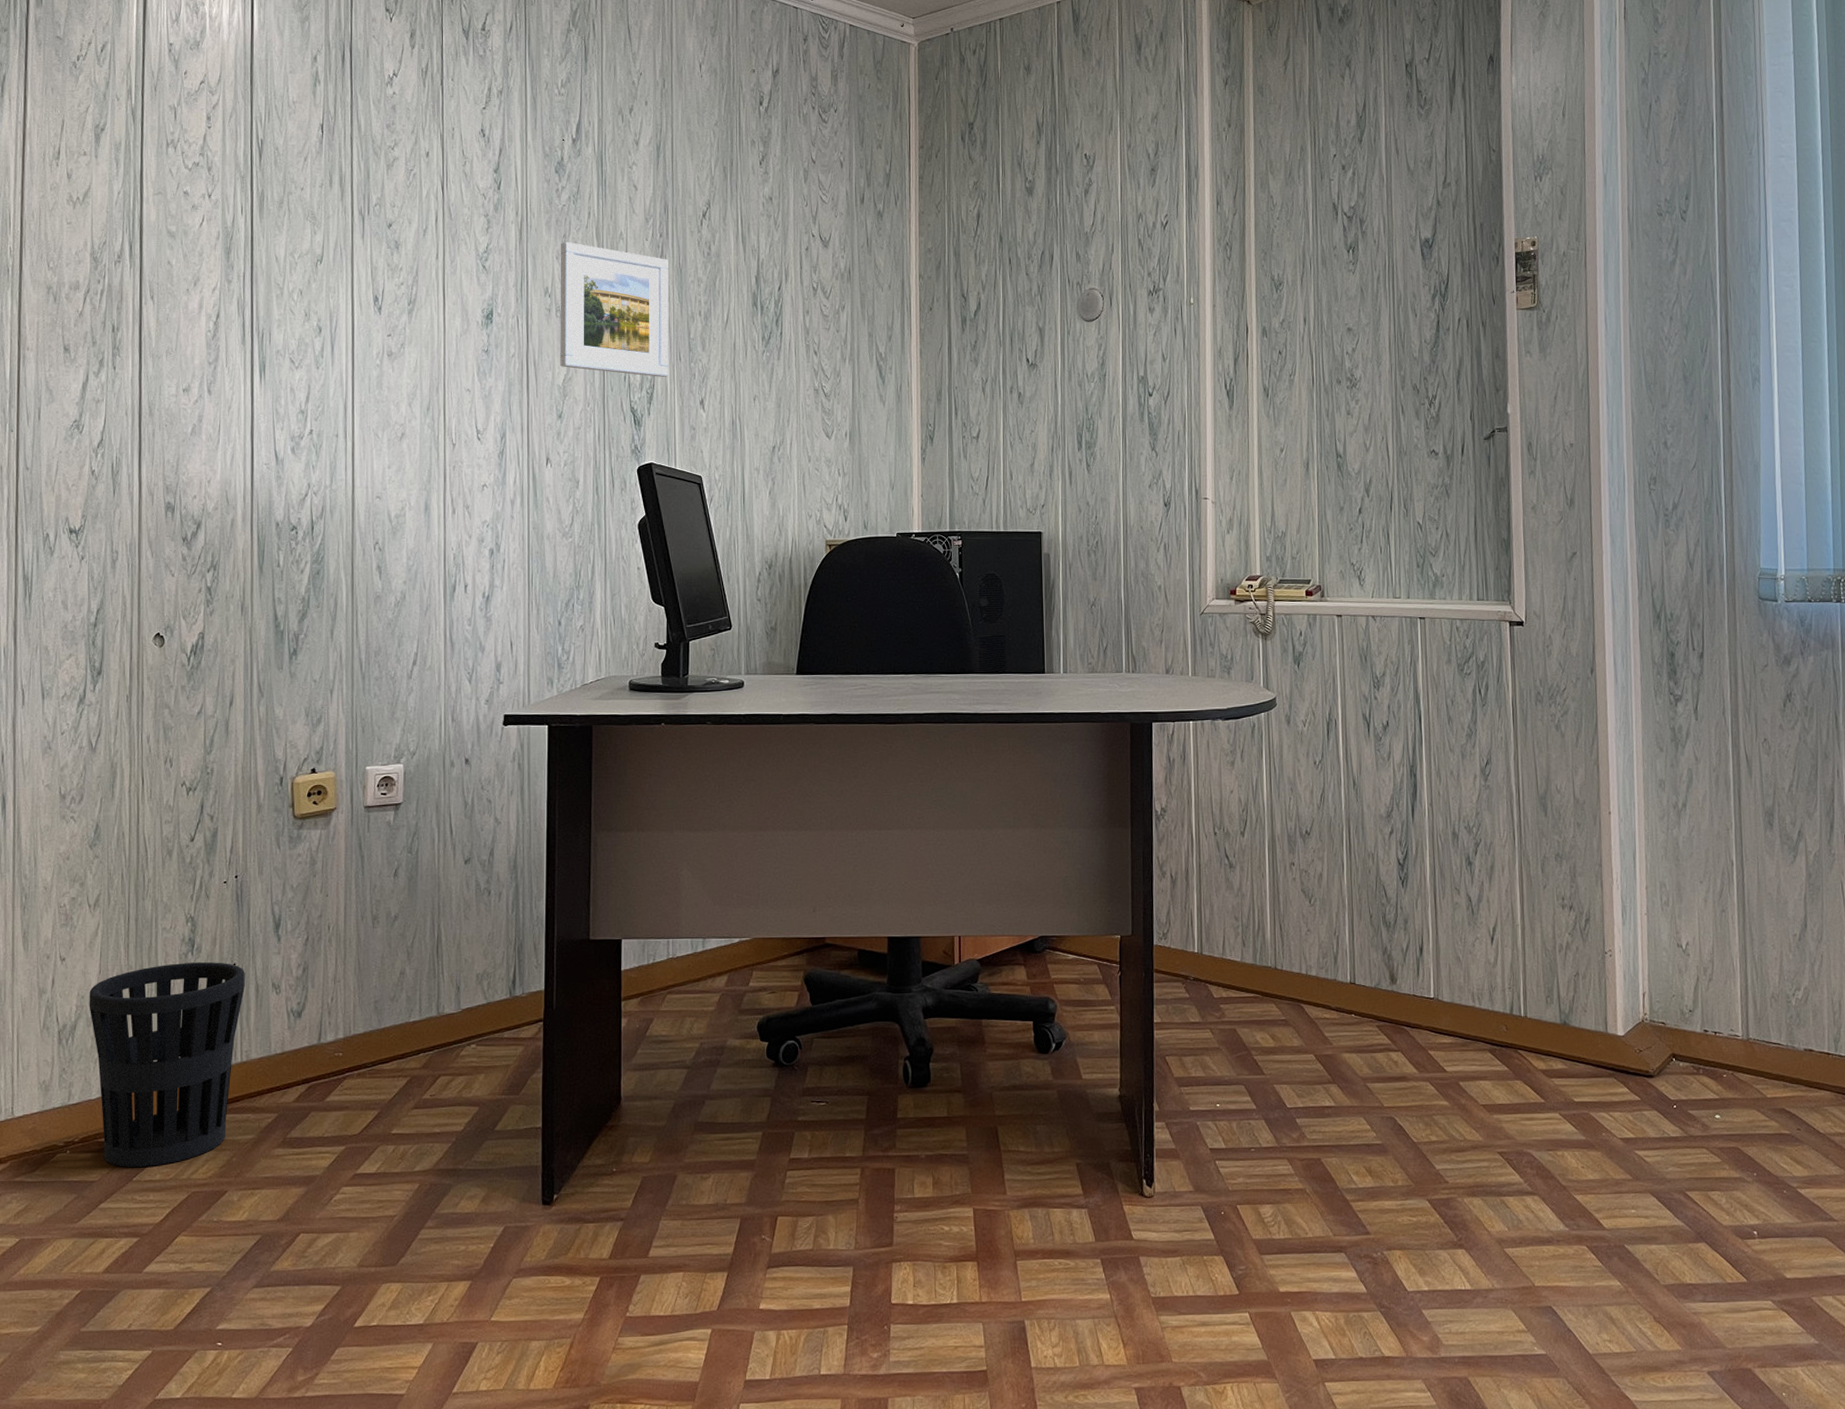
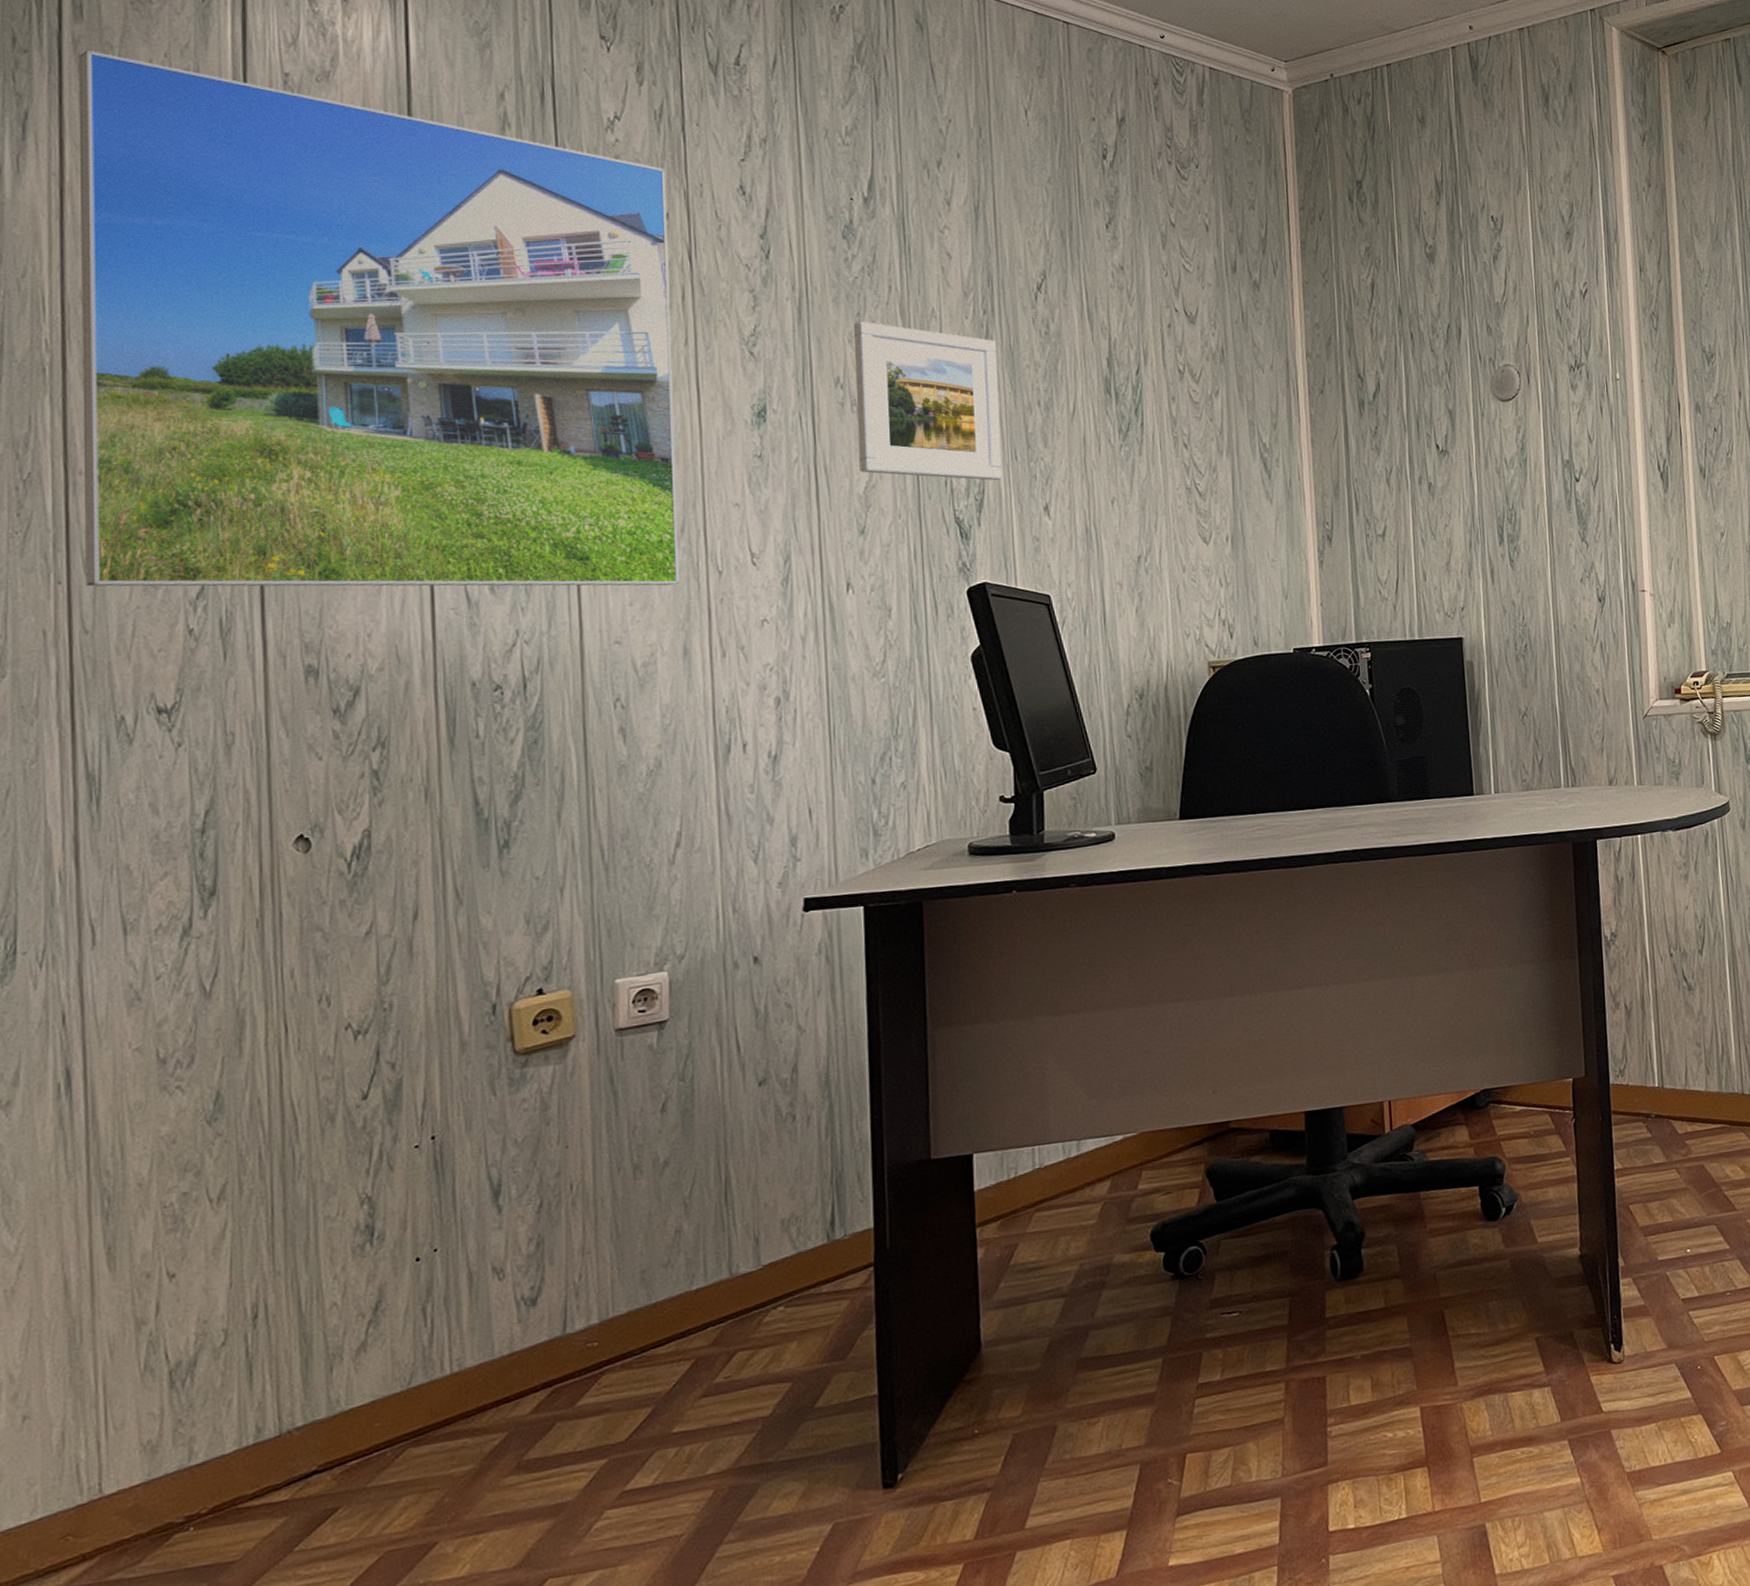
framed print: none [28,29,427,454] -> present [78,50,680,587]
wastebasket: present [89,962,245,1167] -> none [215,1249,452,1536]

